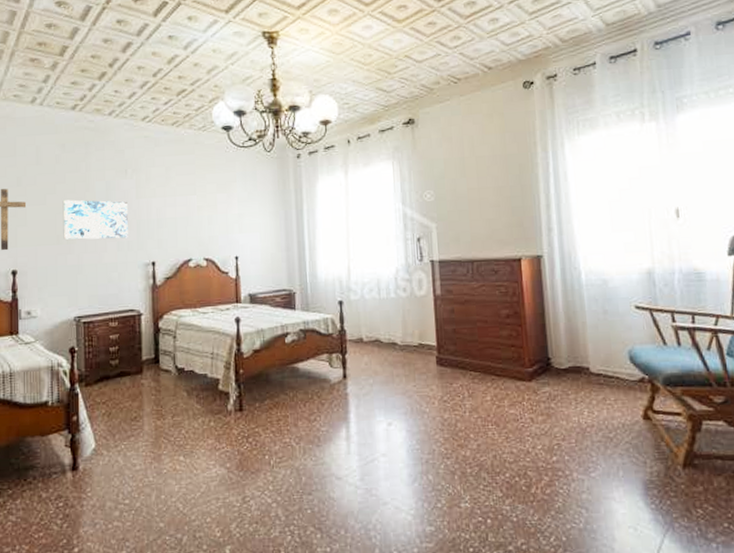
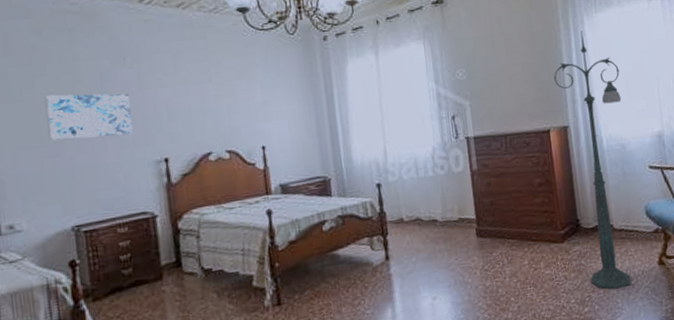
floor lamp: none [527,154,608,440] -> present [553,31,631,289]

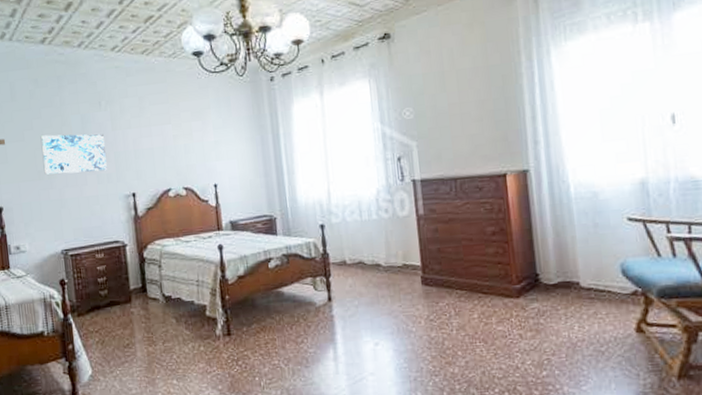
floor lamp: present [553,31,631,289] -> none [512,62,600,355]

